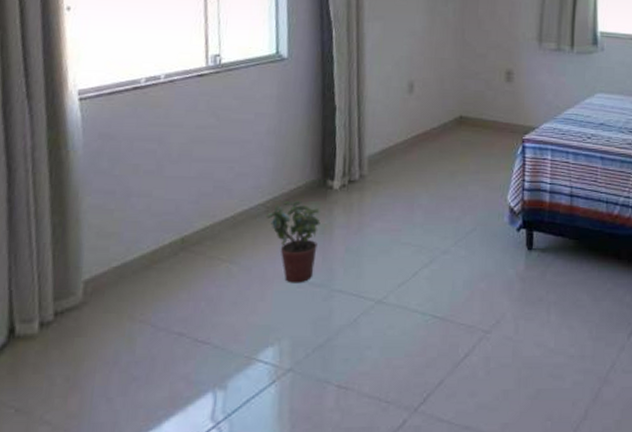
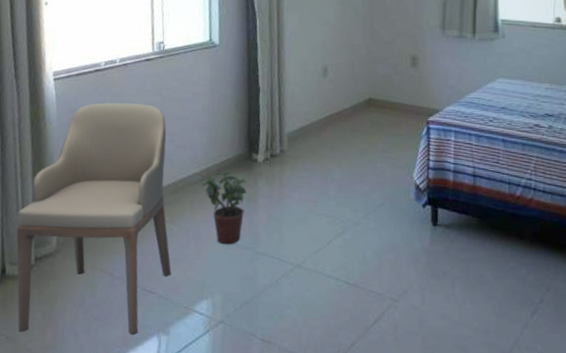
armchair: none [28,125,230,402] -> present [16,102,172,335]

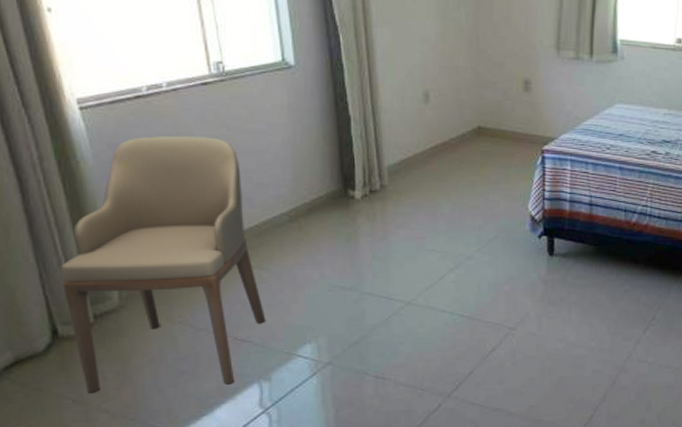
potted plant: present [201,170,247,245] -> none [290,209,345,287]

